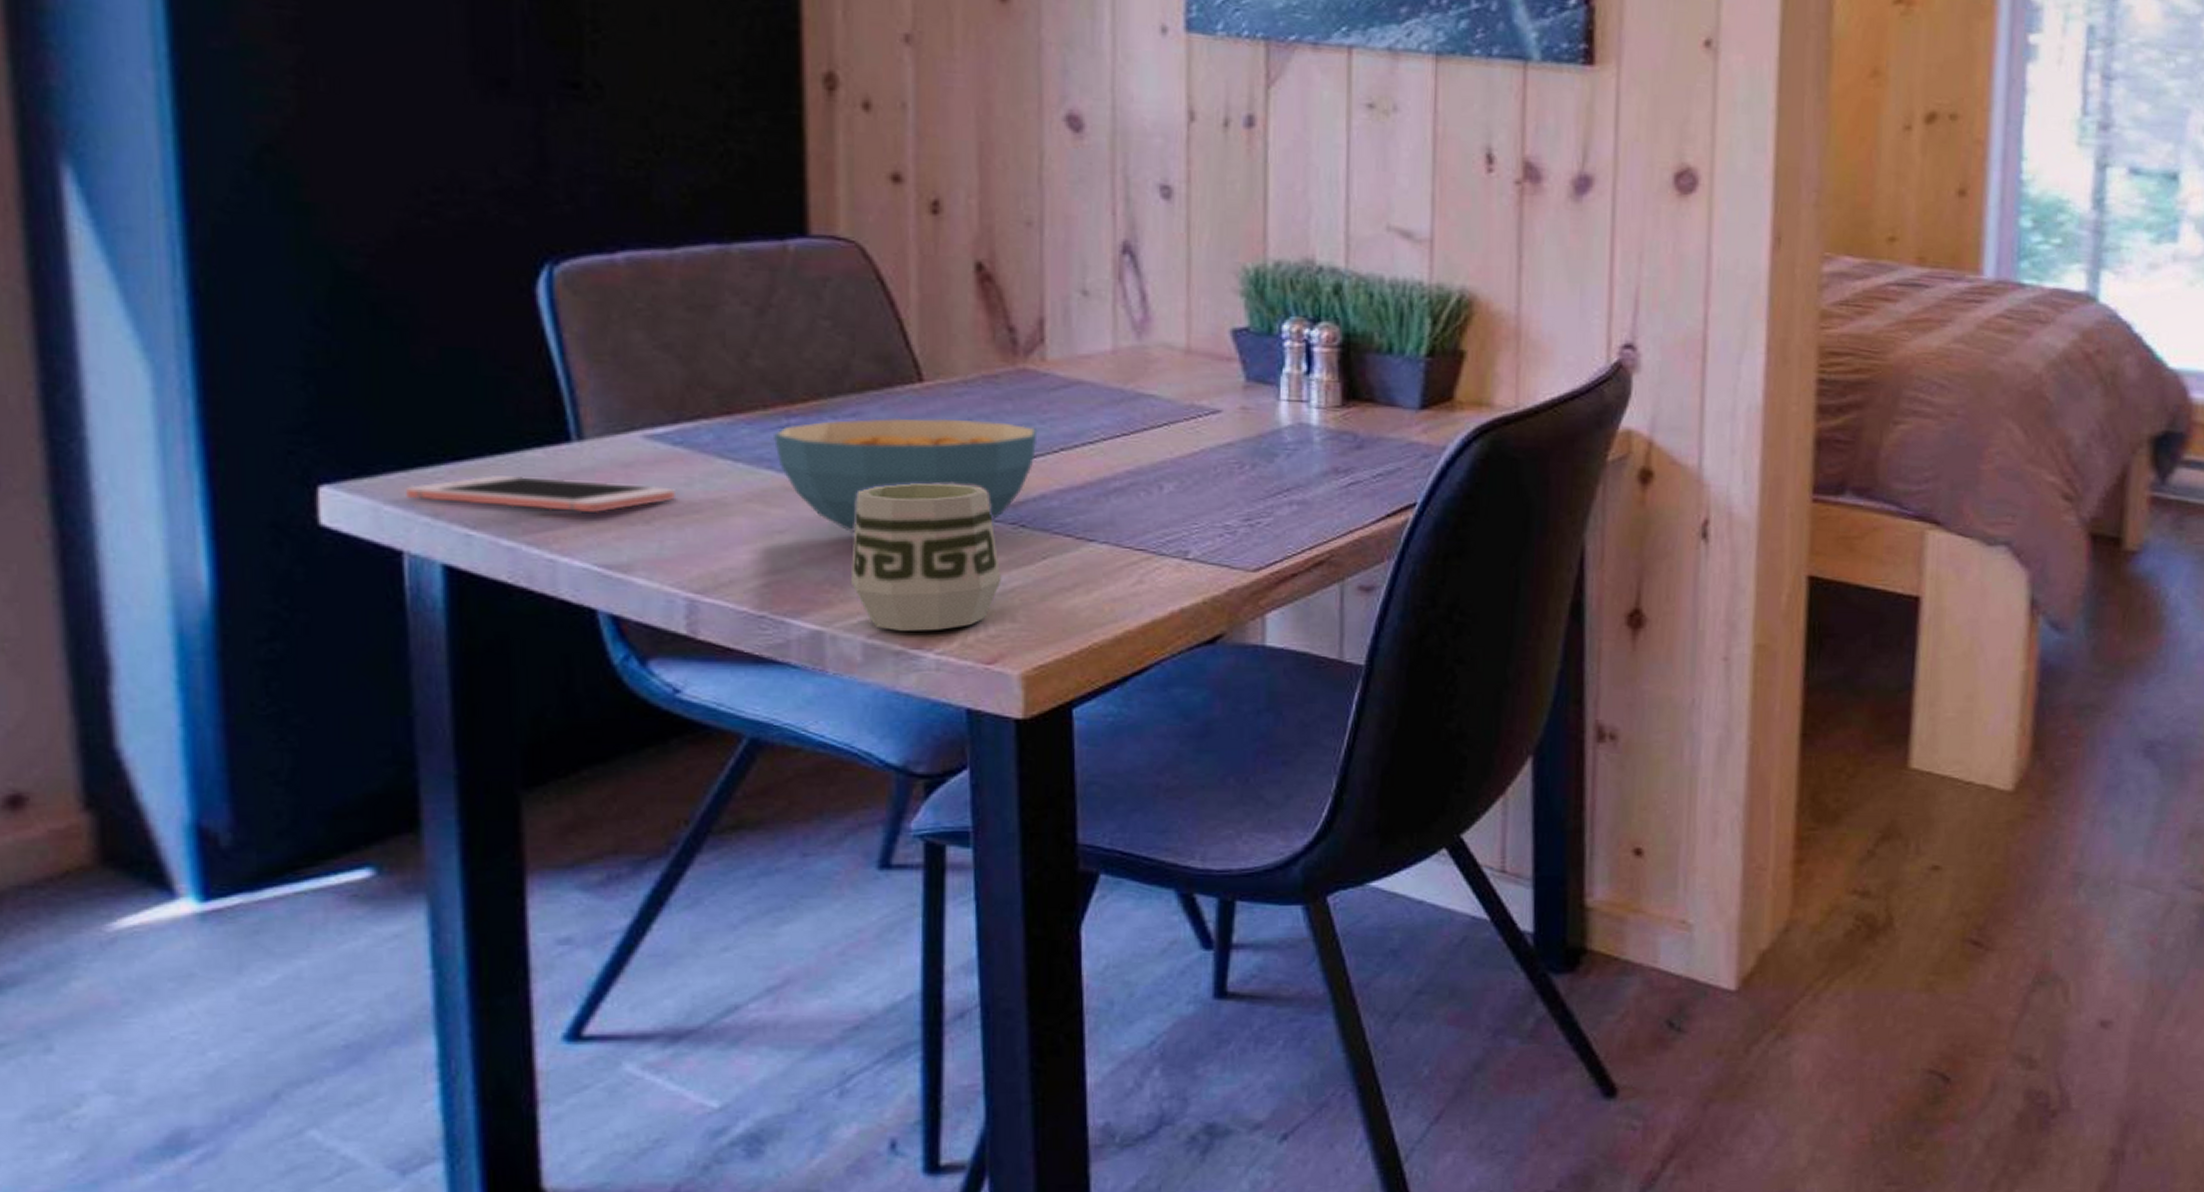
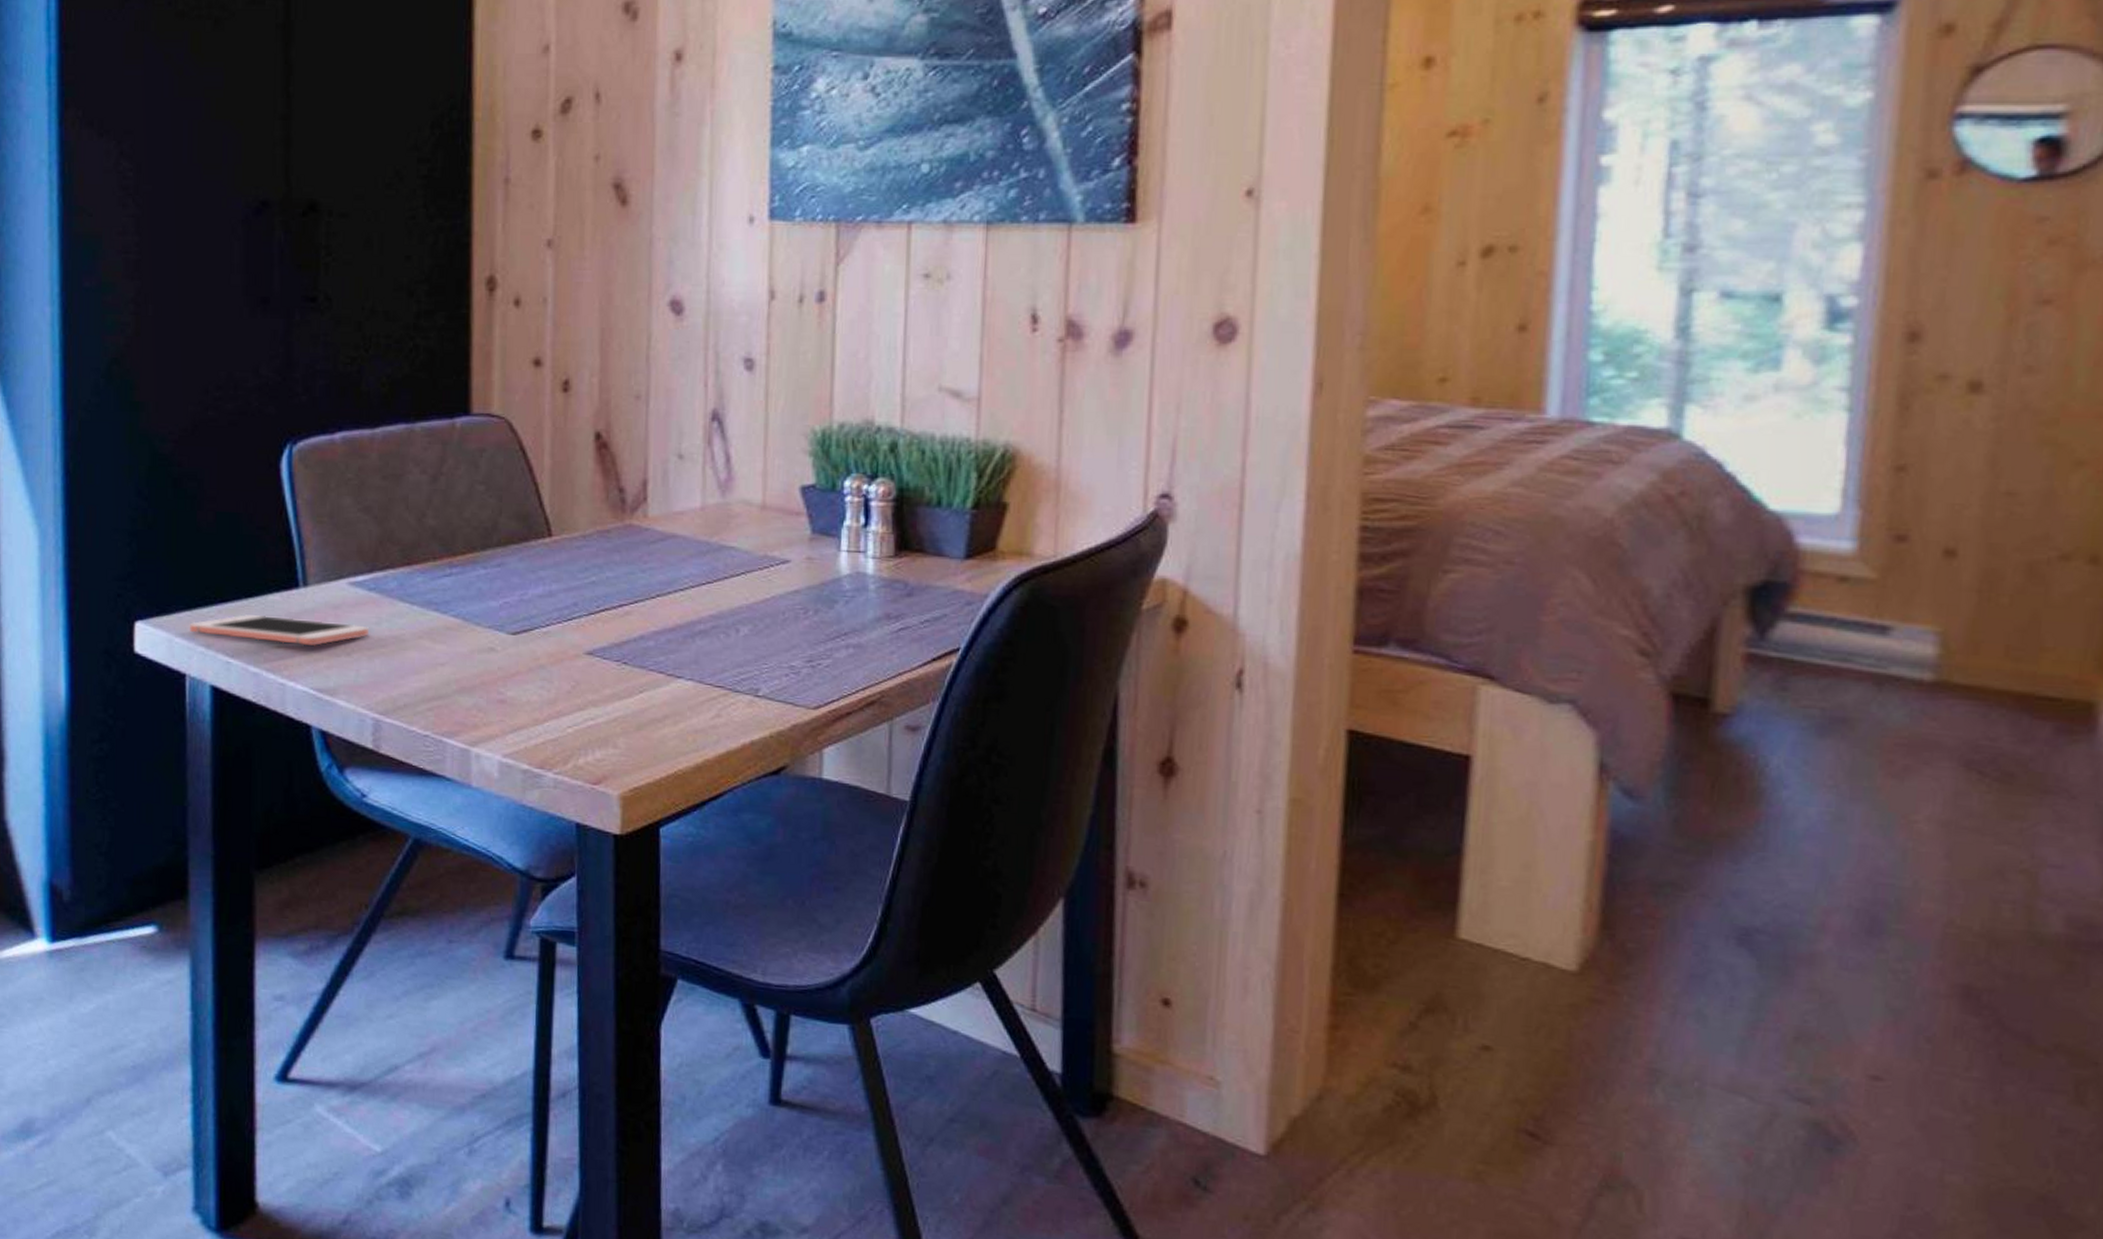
cereal bowl: present [774,417,1038,532] -> none [440,567,639,666]
cup: present [851,482,1002,631] -> none [492,624,607,753]

